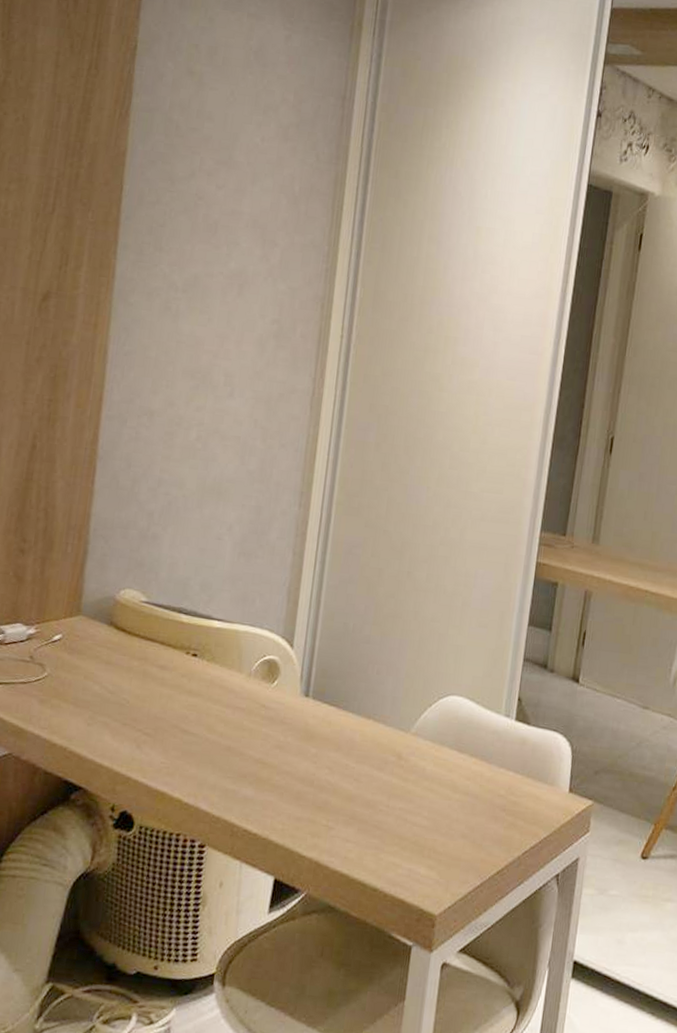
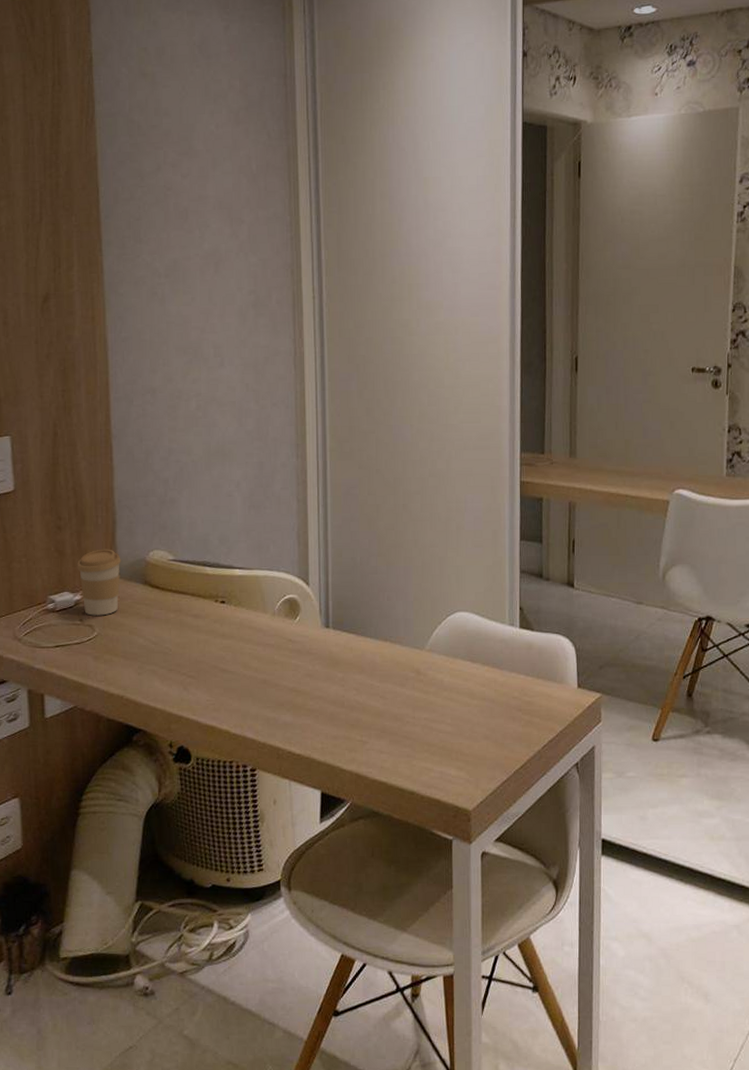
coffee cup: none [36,580,88,655] -> present [77,549,121,616]

